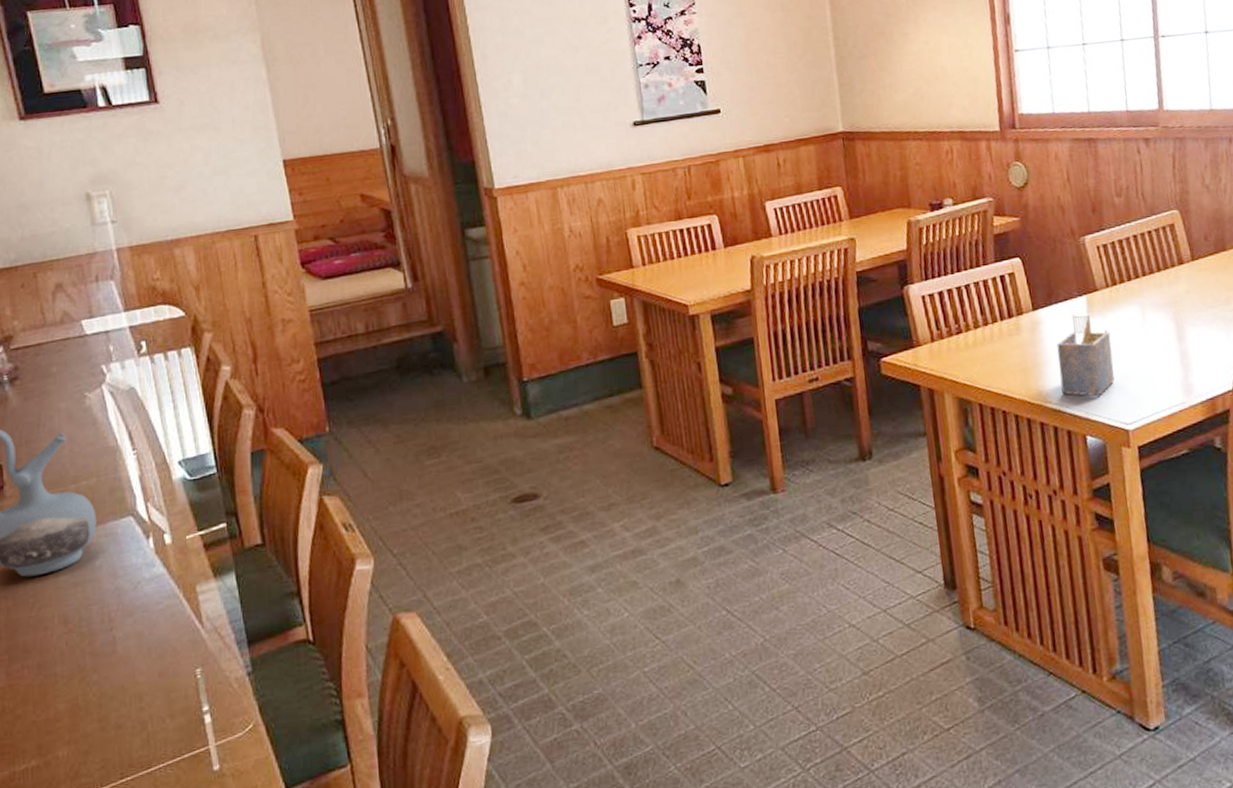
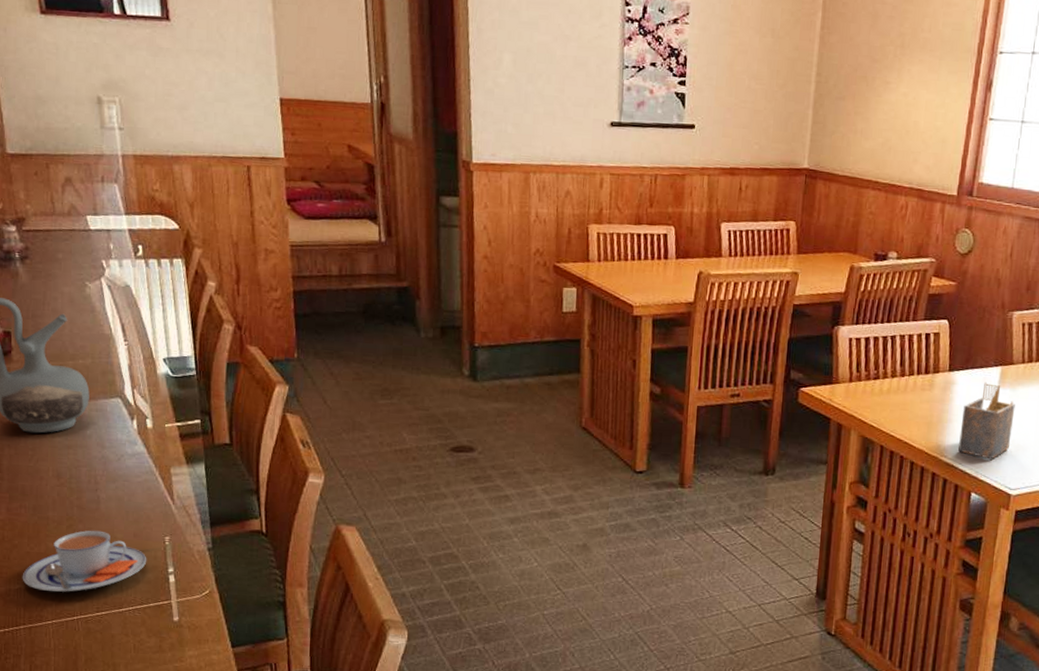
teacup: none [28,677,177,766] -> present [22,530,147,592]

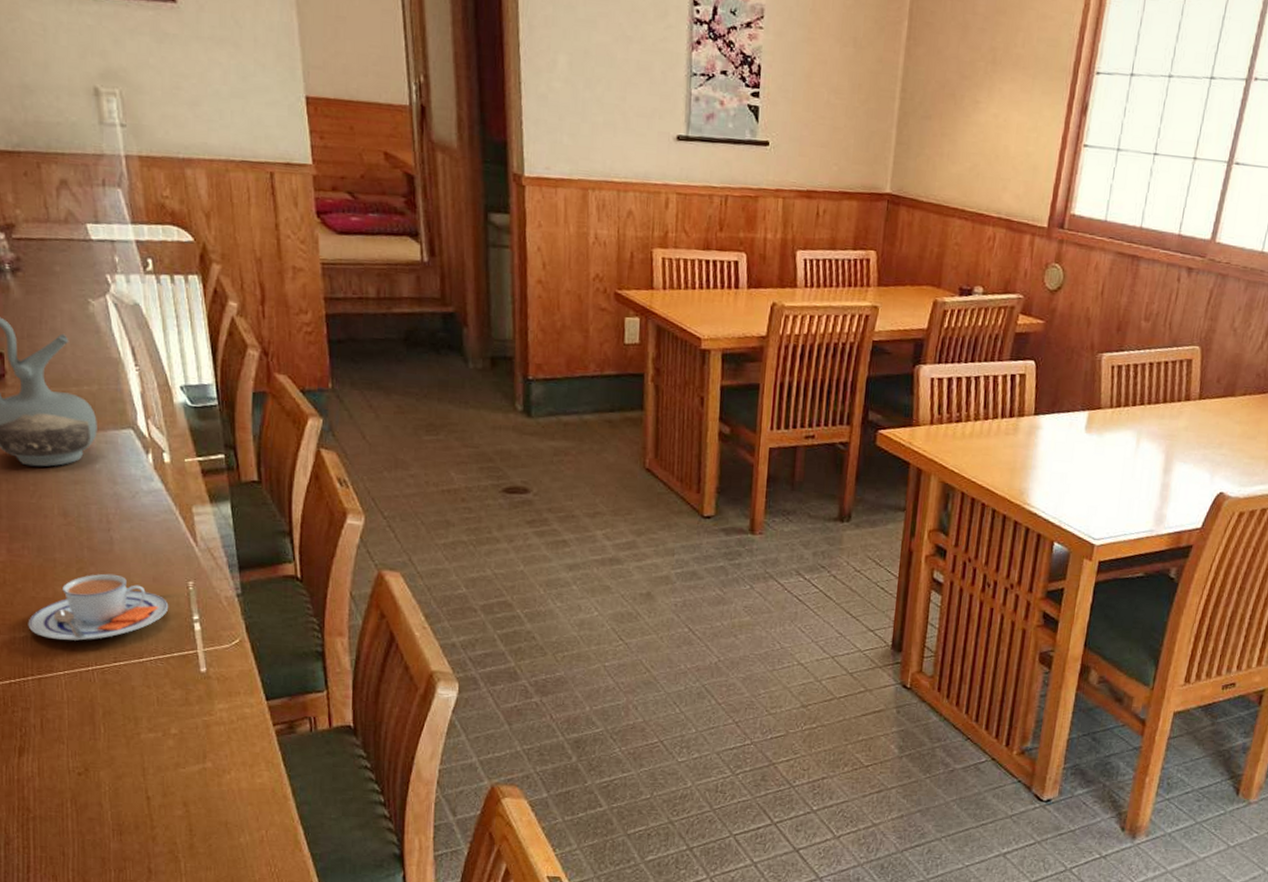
napkin holder: present [958,382,1015,460] -> none [1042,427,1102,508]

